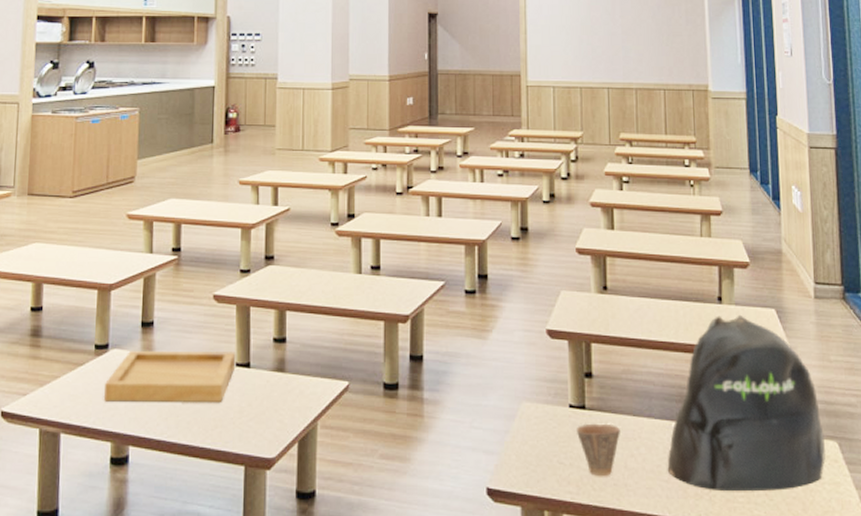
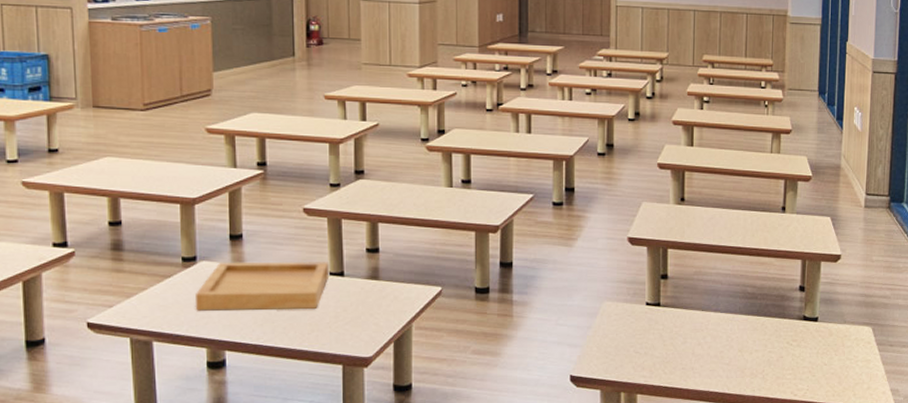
cup: present [576,423,620,476] -> none [651,318,690,362]
backpack: present [667,314,826,492] -> none [729,222,862,370]

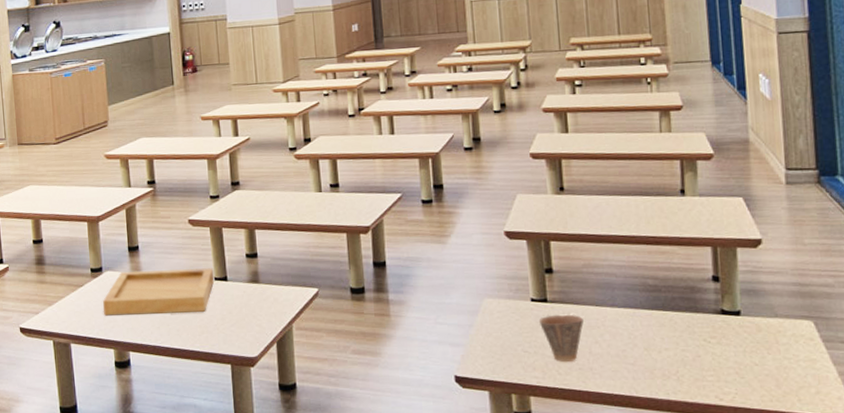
cup: none [651,318,690,362] -> present [538,314,584,362]

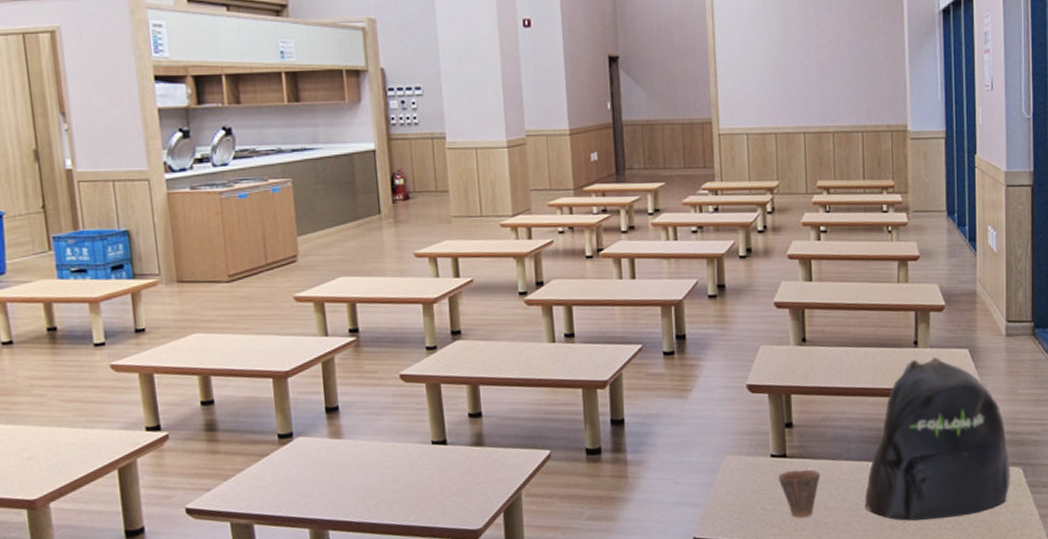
tray: present [103,268,215,316] -> none [294,430,432,490]
backpack: none [632,205,801,371] -> present [864,356,1011,521]

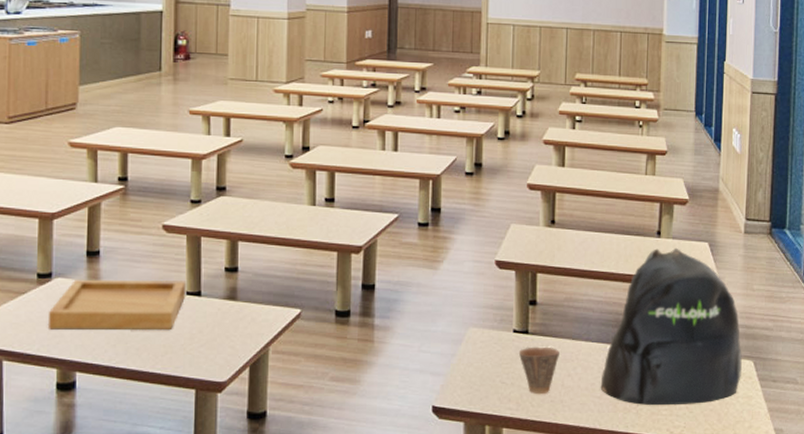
tray: none [294,430,432,490] -> present [47,279,186,331]

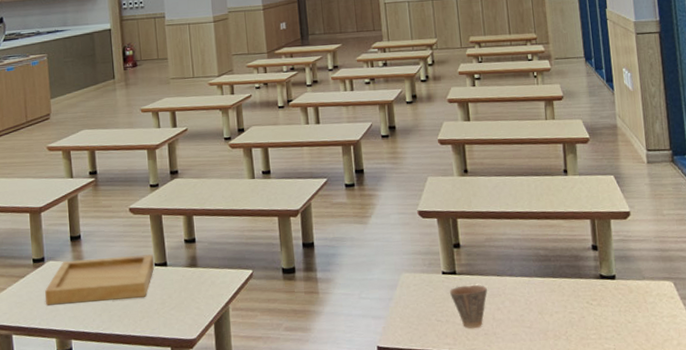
backpack: present [600,247,743,406] -> none [529,183,664,331]

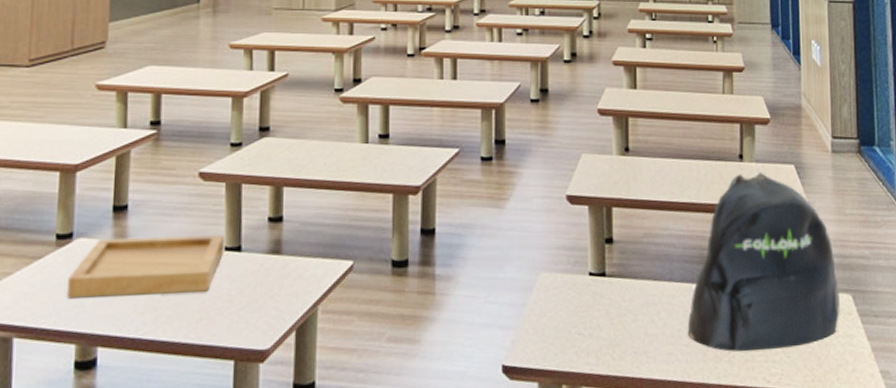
cup: present [449,284,487,328] -> none [595,290,641,345]
backpack: none [529,183,664,331] -> present [687,172,841,351]

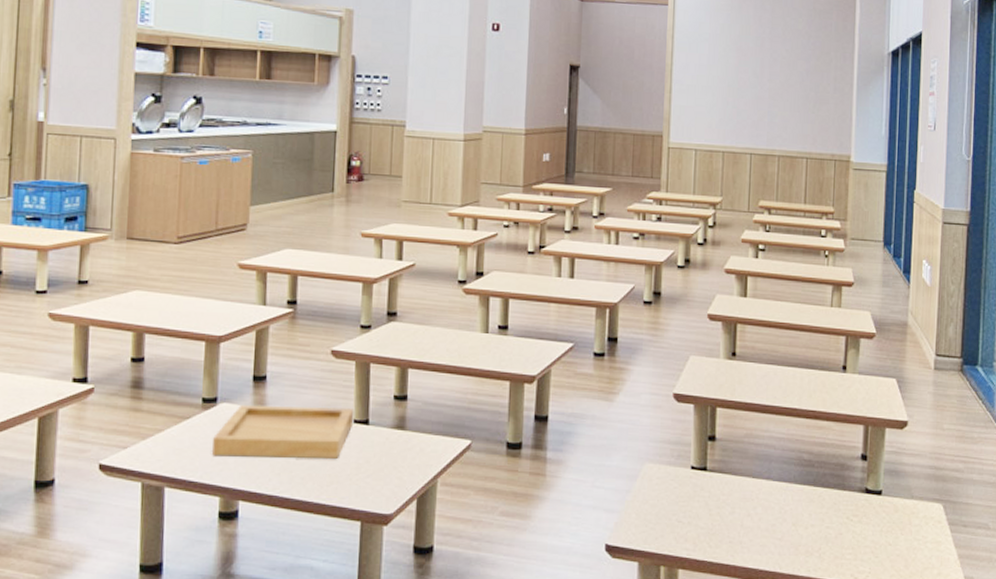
backpack: present [687,172,841,351] -> none [781,383,932,550]

